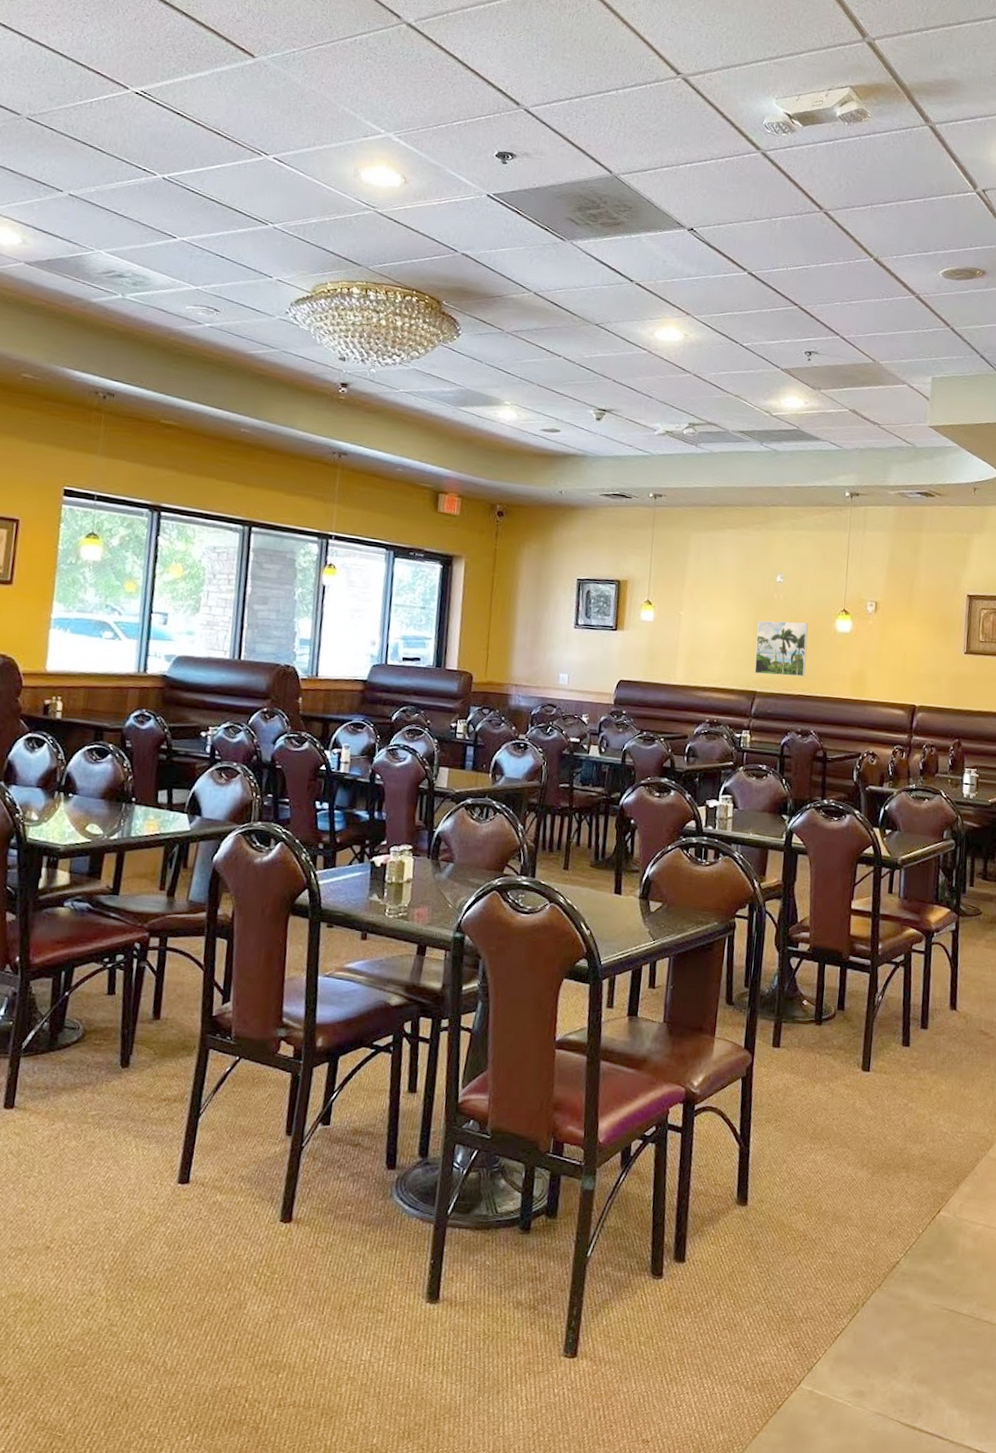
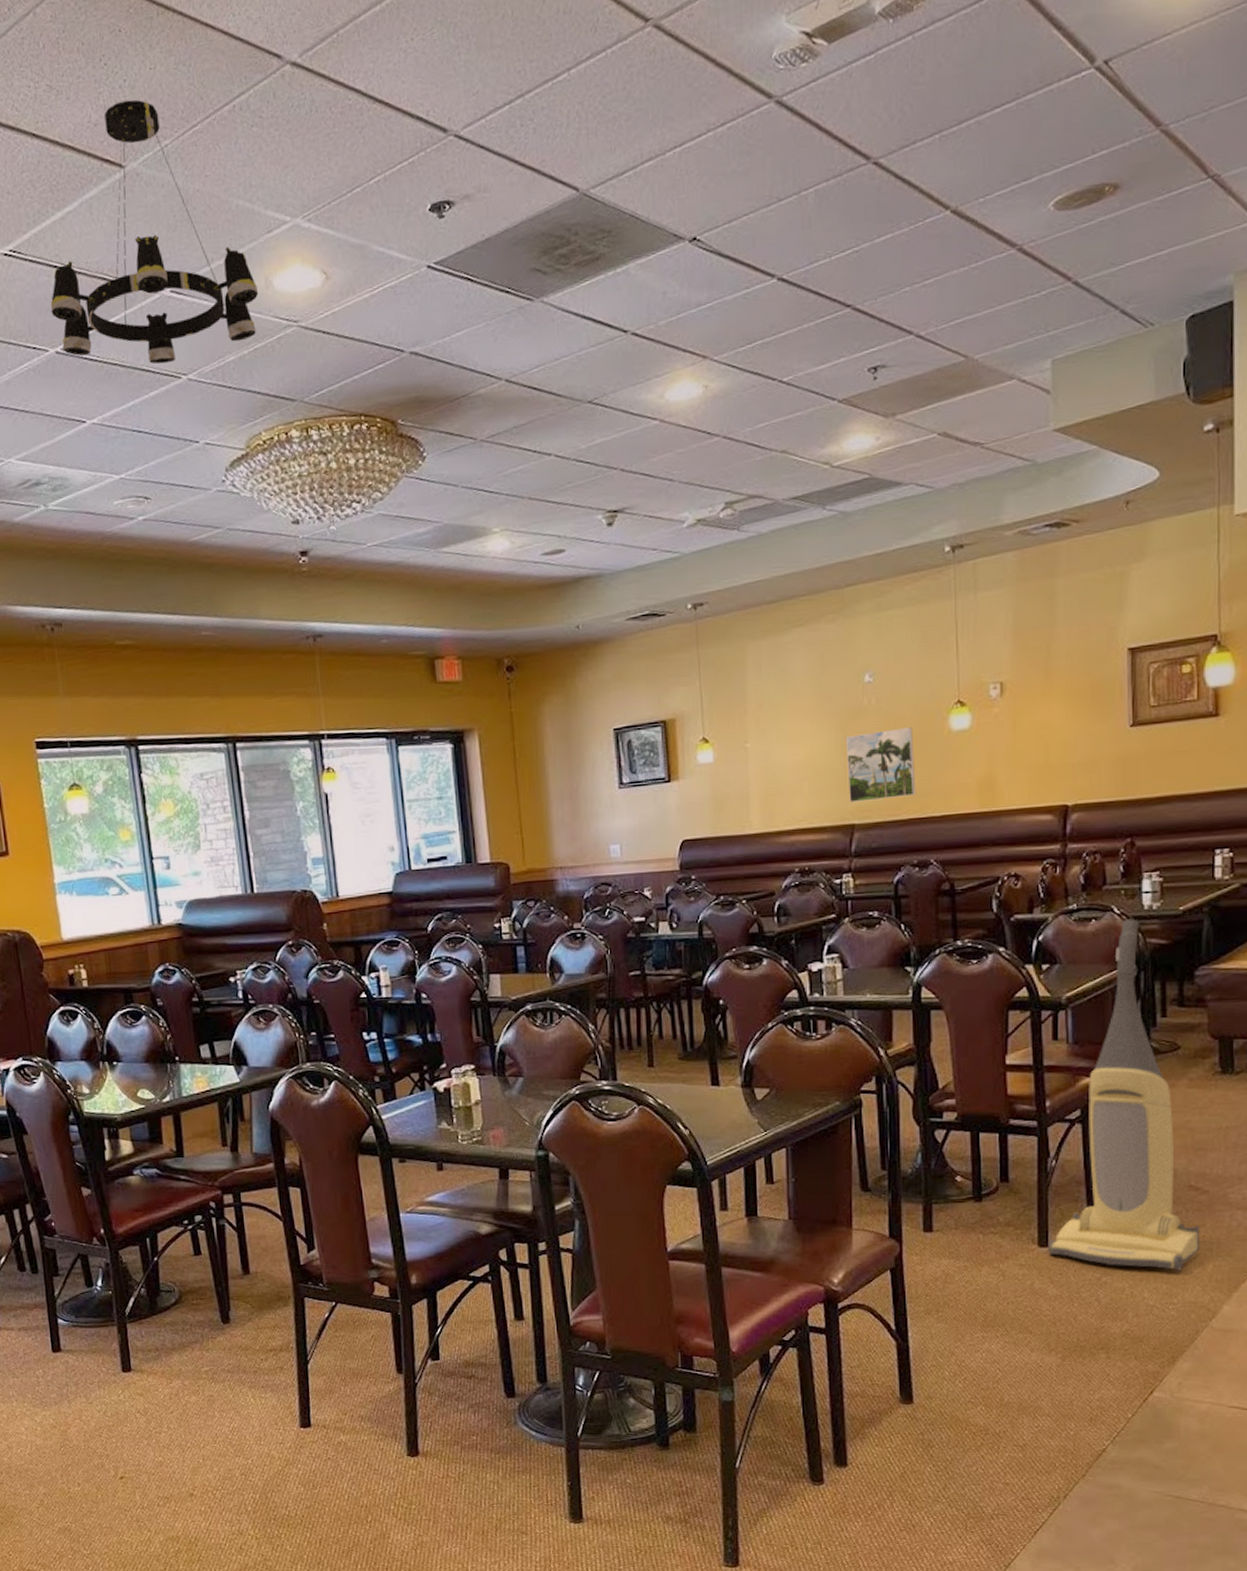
chandelier: none [166,10,348,211] -> present [50,99,259,365]
vacuum cleaner: none [869,803,985,1104] -> present [1048,919,1201,1271]

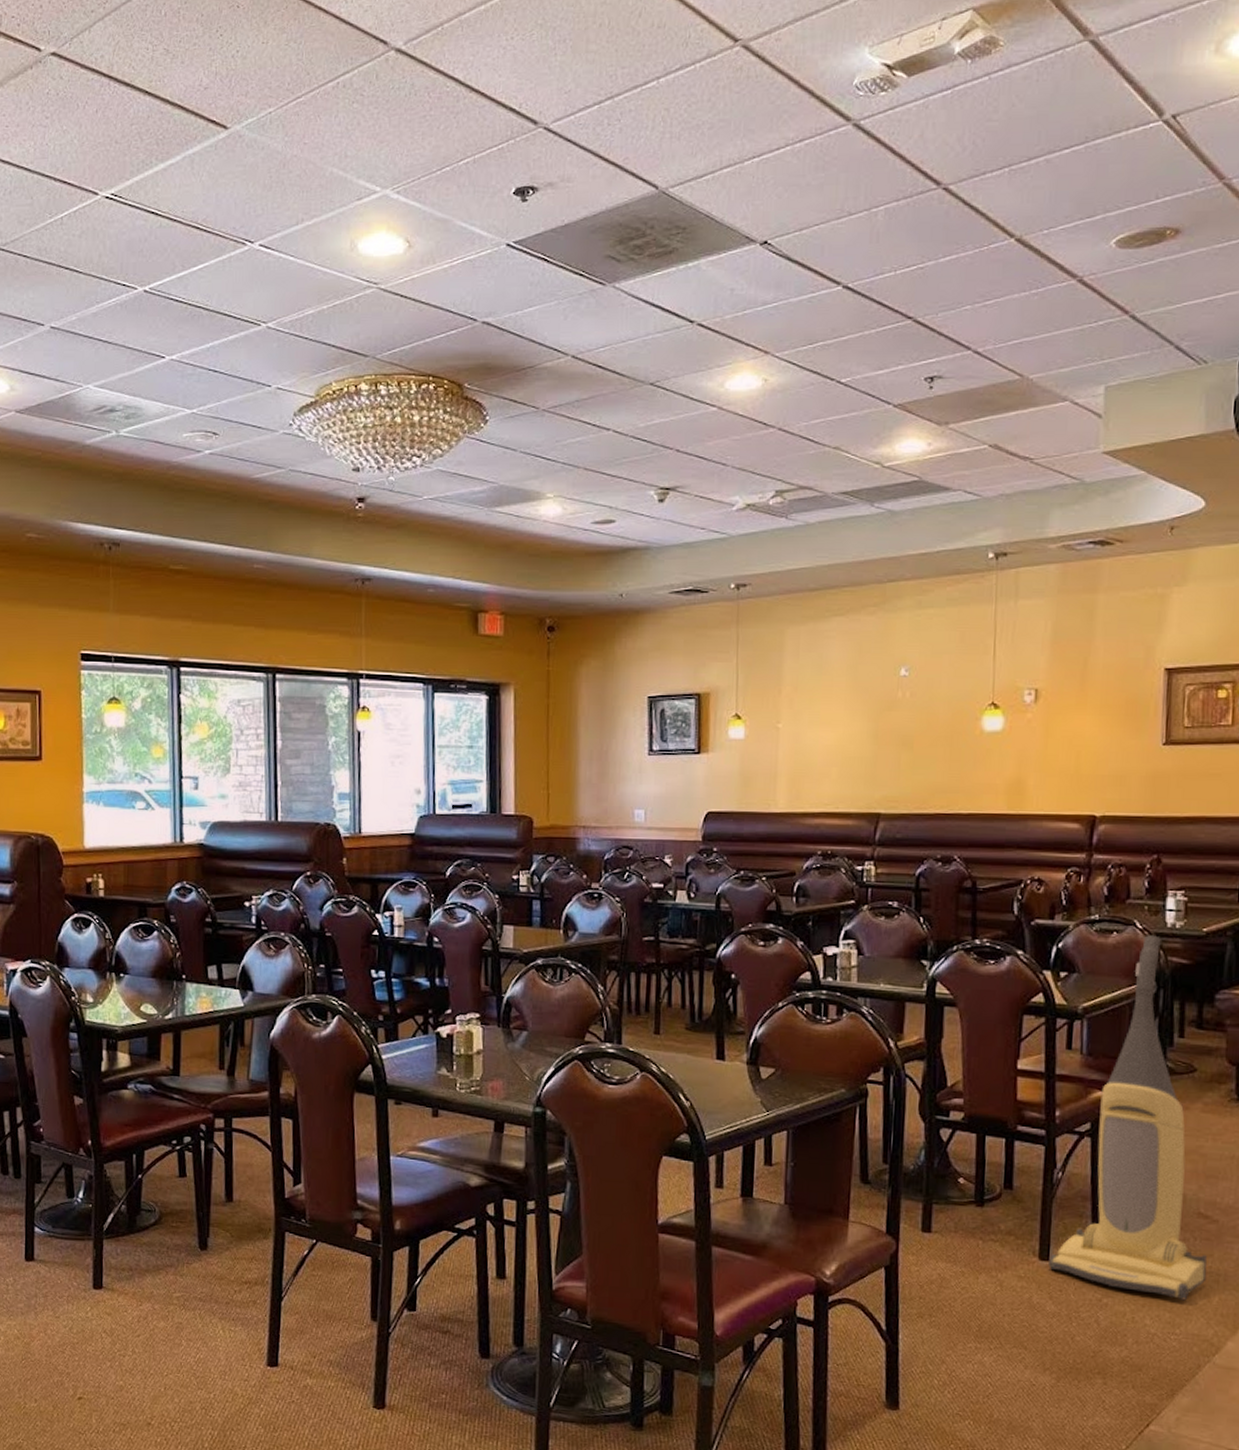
chandelier: present [50,99,259,365] -> none [144,69,343,311]
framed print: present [845,727,916,802] -> none [876,724,945,792]

